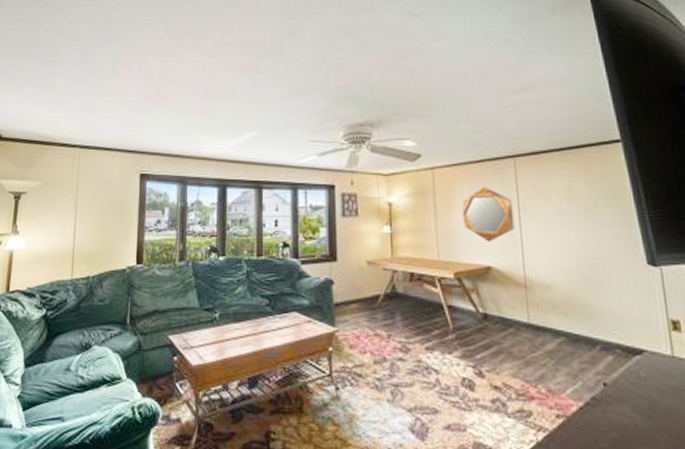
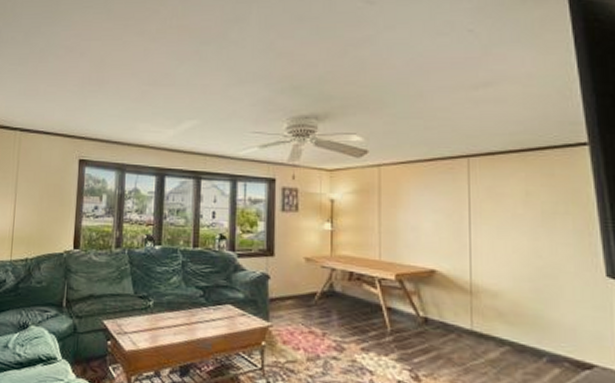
home mirror: present [462,187,515,242] -> none [408,187,464,245]

